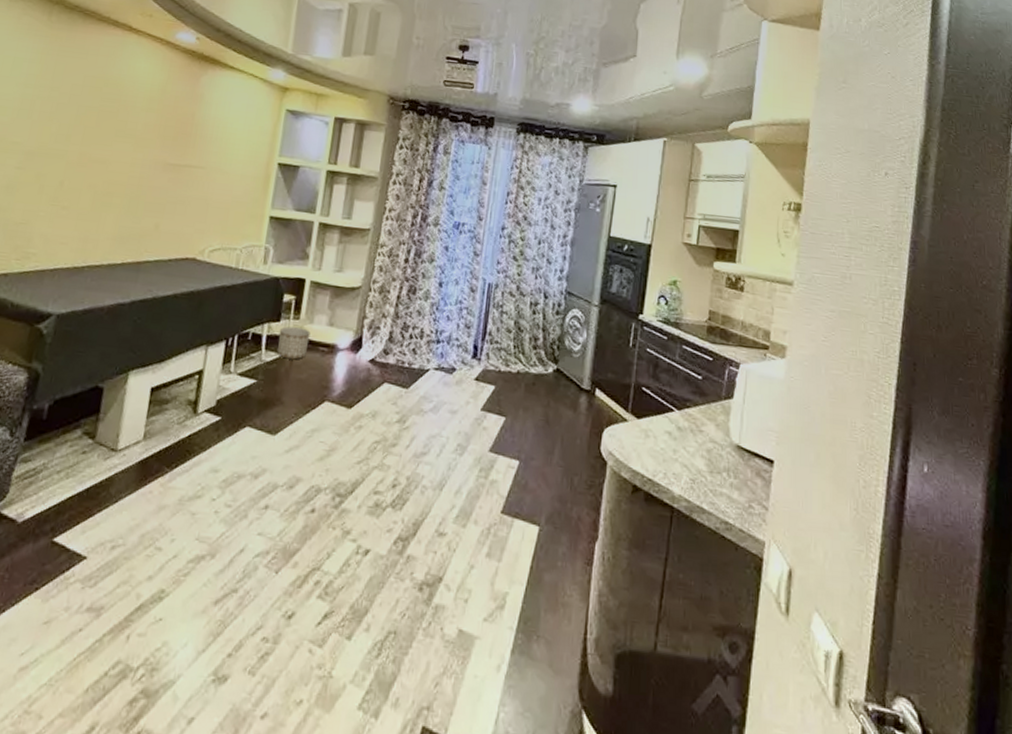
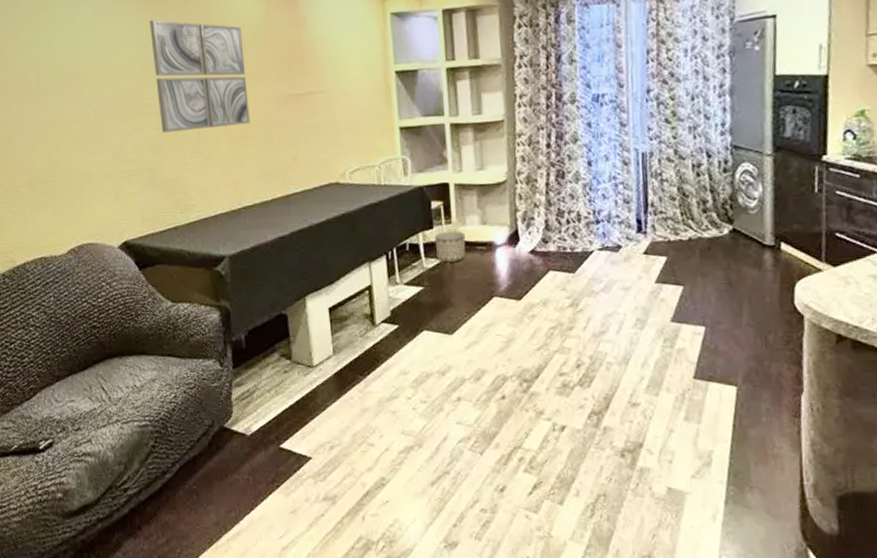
wall art: none [22,62,137,183] -> present [149,20,250,133]

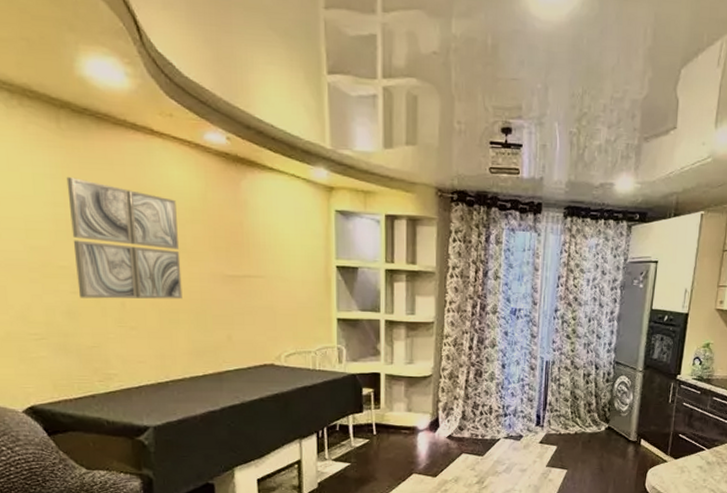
planter: present [434,231,466,263] -> none [363,416,392,443]

